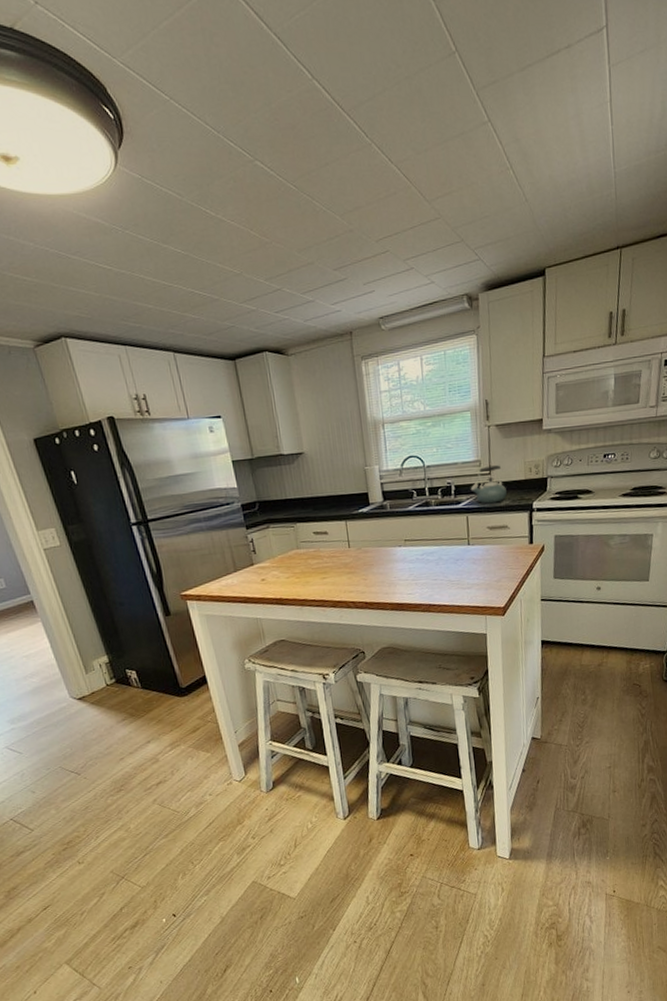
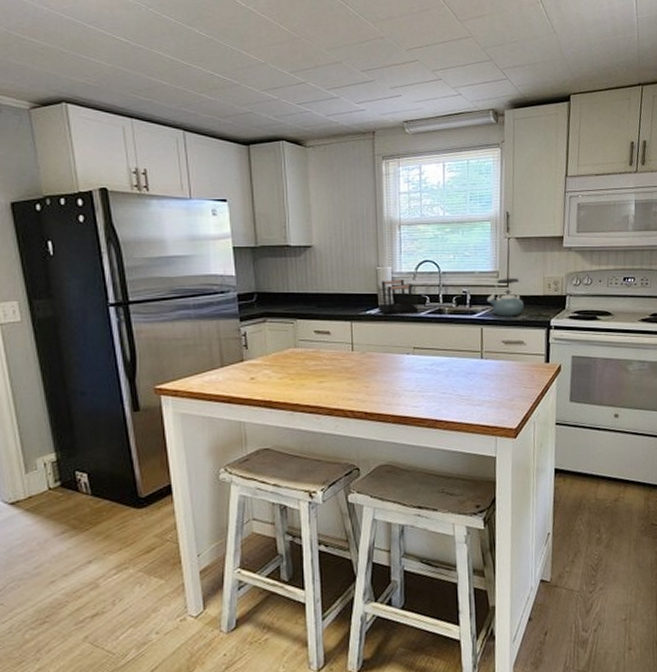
dish rack: none [366,477,407,513] -> present [377,280,419,316]

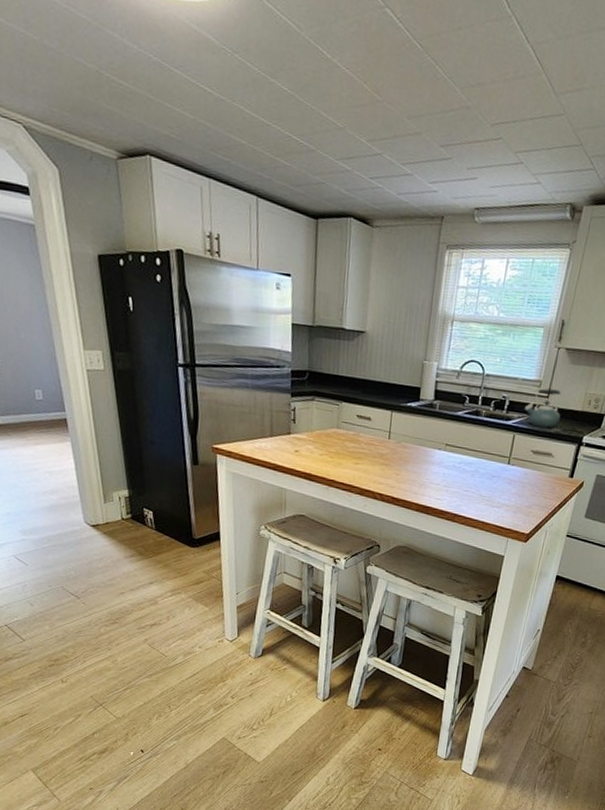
dish rack: present [377,280,419,316] -> none [419,375,459,412]

